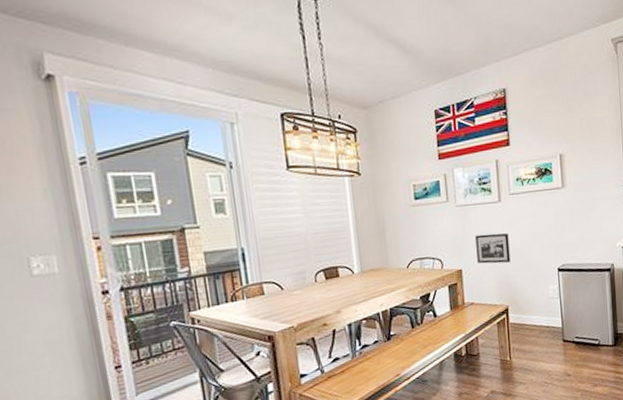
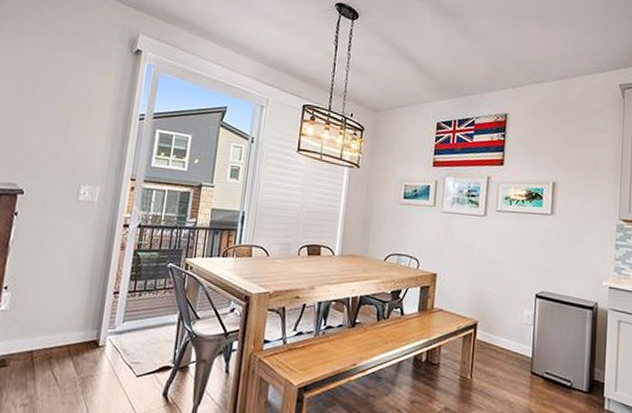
picture frame: present [475,233,511,264] -> none [453,243,489,278]

